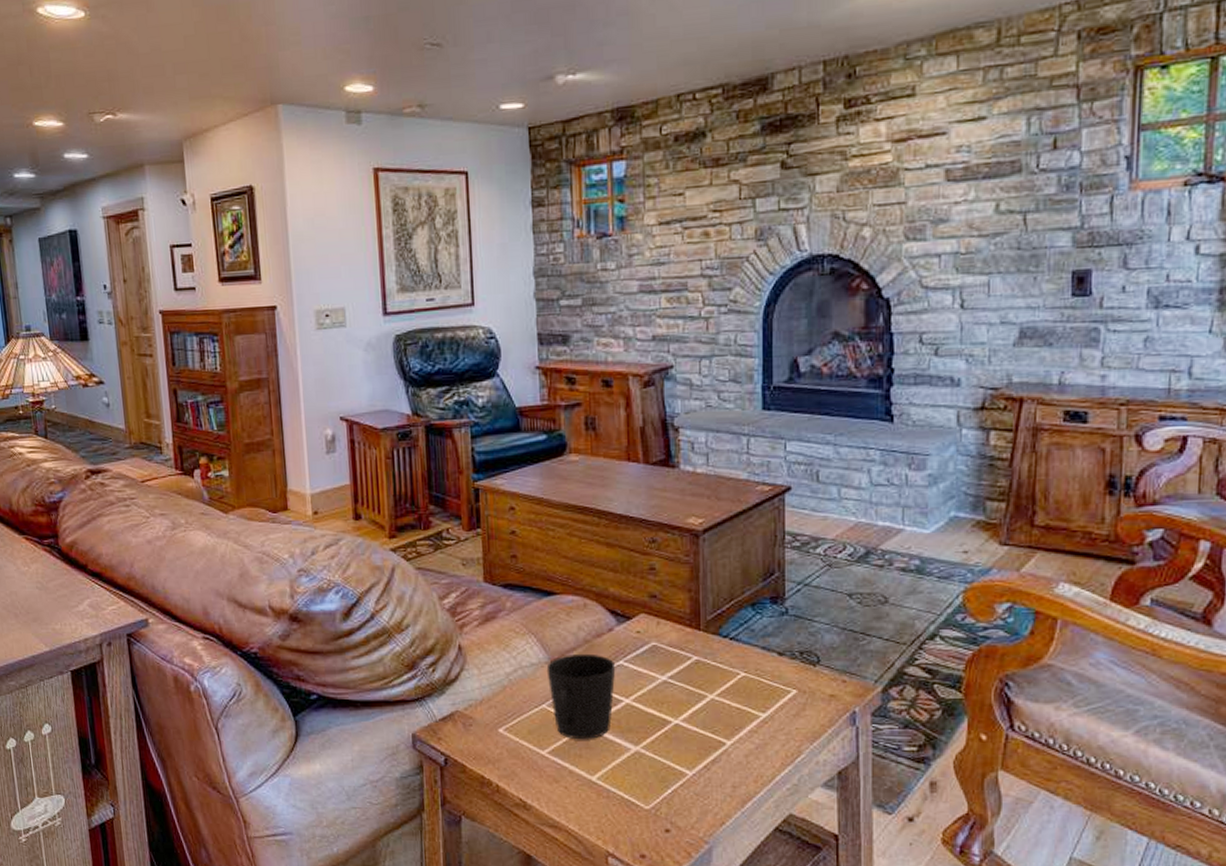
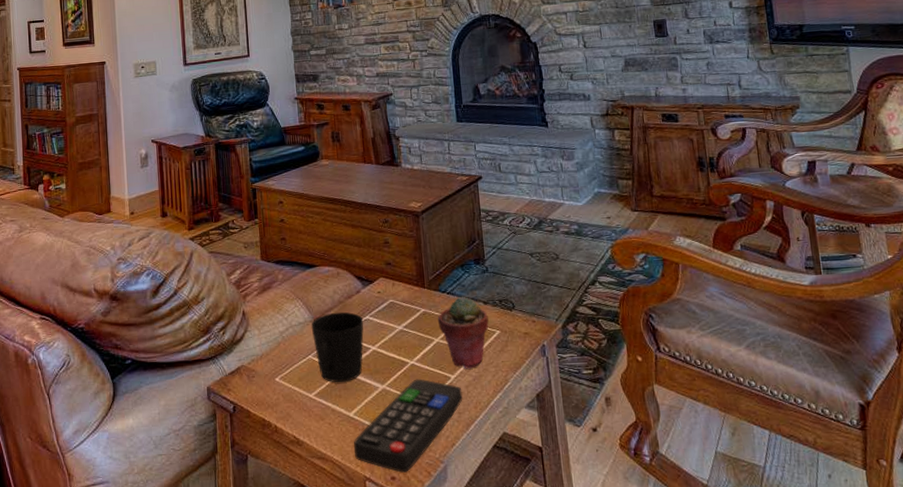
remote control: none [594,742,740,851] -> present [353,379,463,473]
potted succulent: none [714,643,783,734] -> present [437,296,489,369]

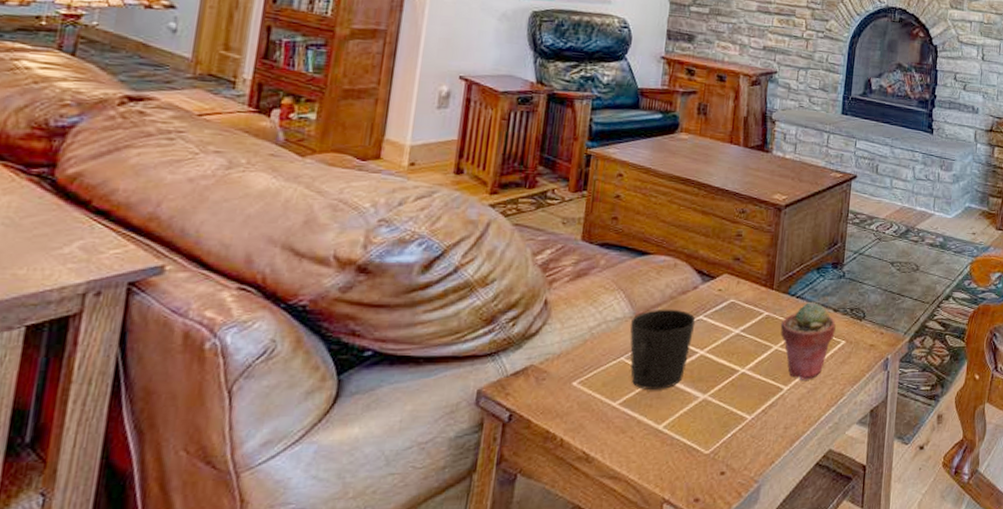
remote control: present [353,379,463,473] -> none [655,389,793,494]

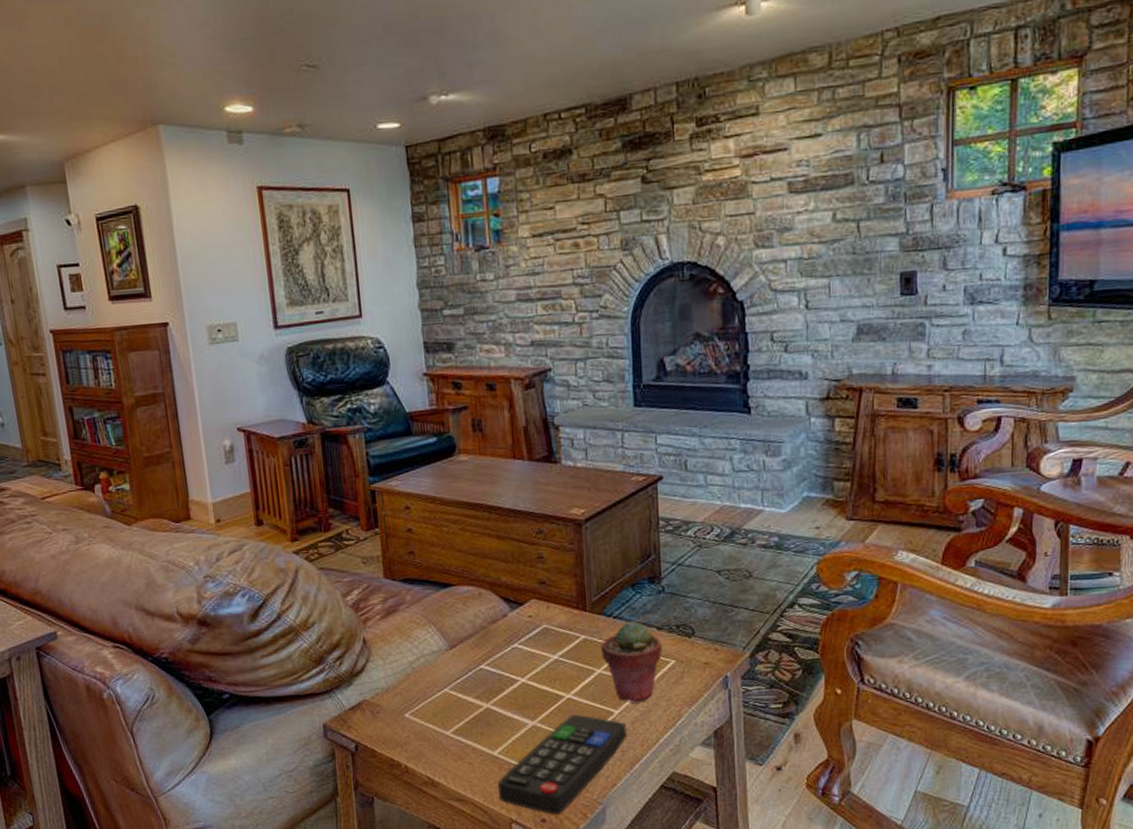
cup: present [630,309,696,389] -> none [447,639,511,718]
remote control: none [655,389,793,494] -> present [497,714,627,815]

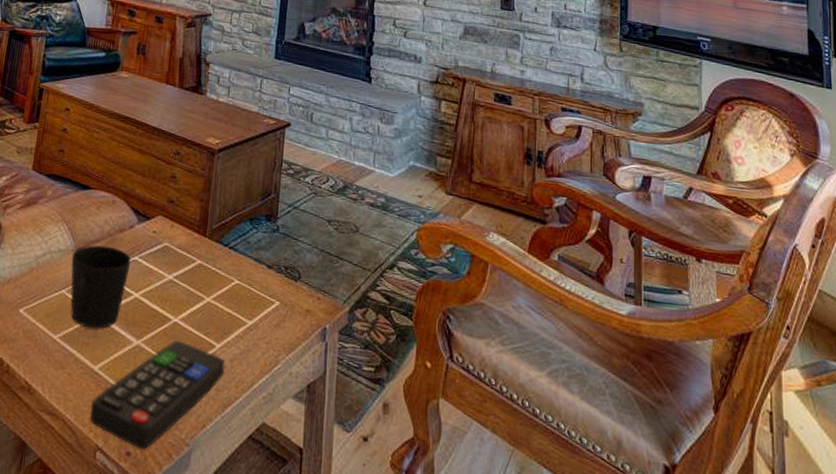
cup: none [447,639,511,718] -> present [70,245,131,329]
potted succulent: present [600,620,662,703] -> none [212,254,270,340]

